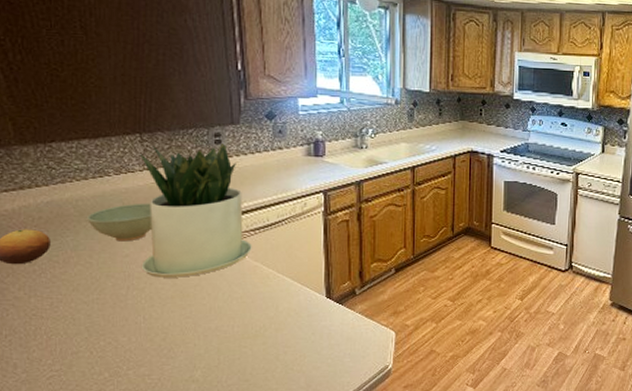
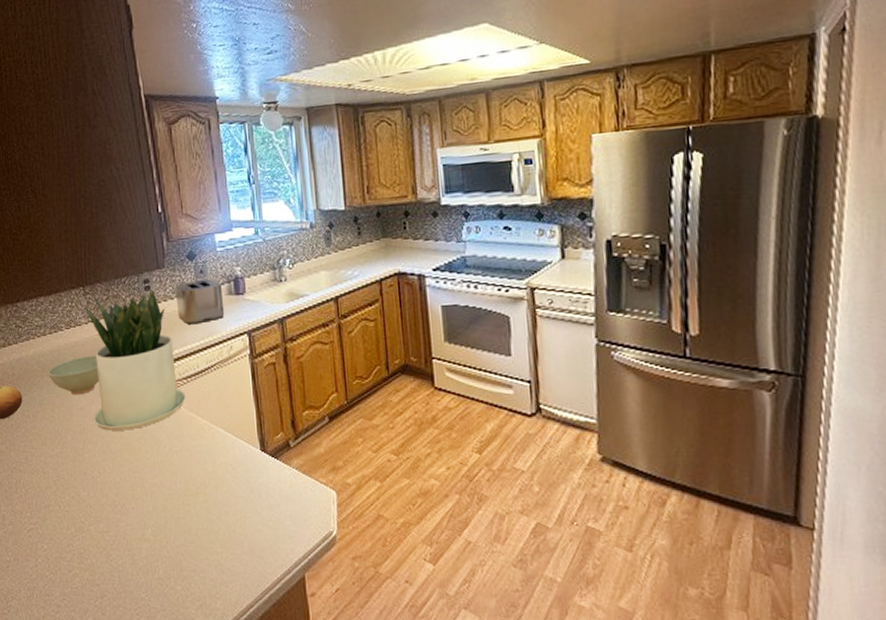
toaster: none [249,139,302,181] -> present [175,279,225,325]

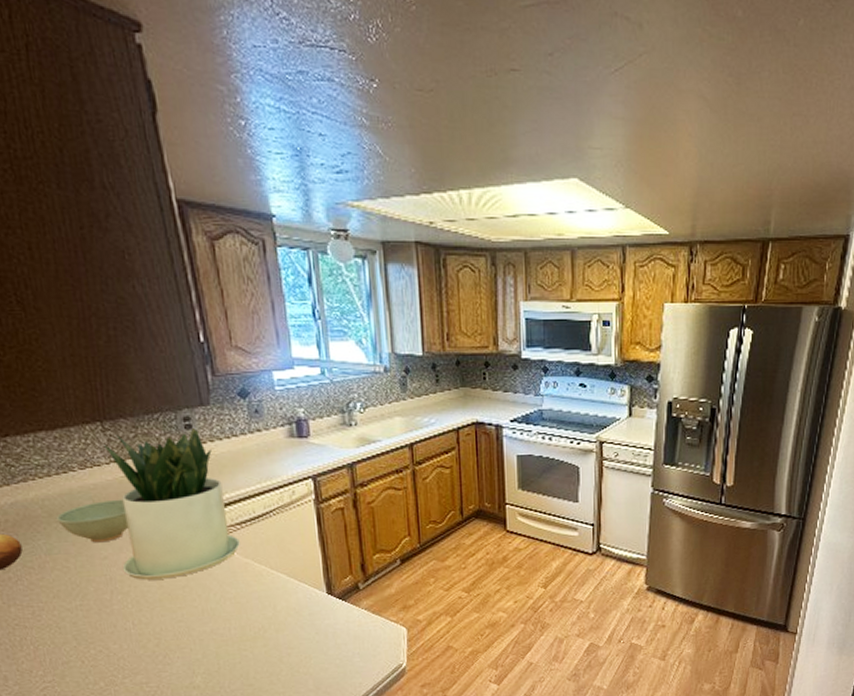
toaster: present [175,279,225,325] -> none [223,420,286,468]

